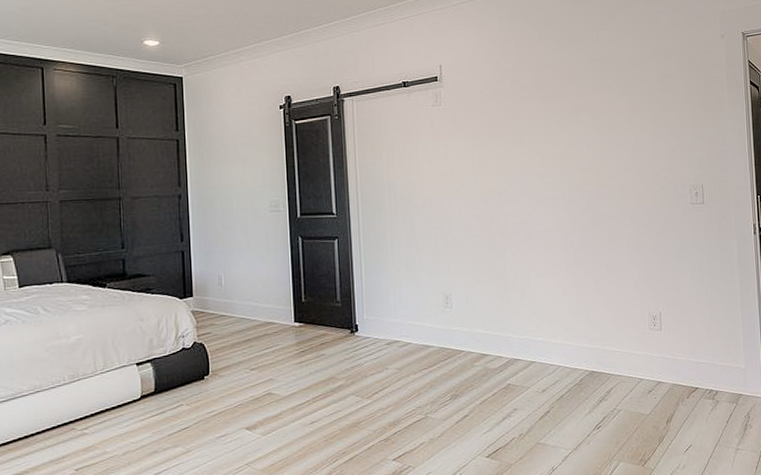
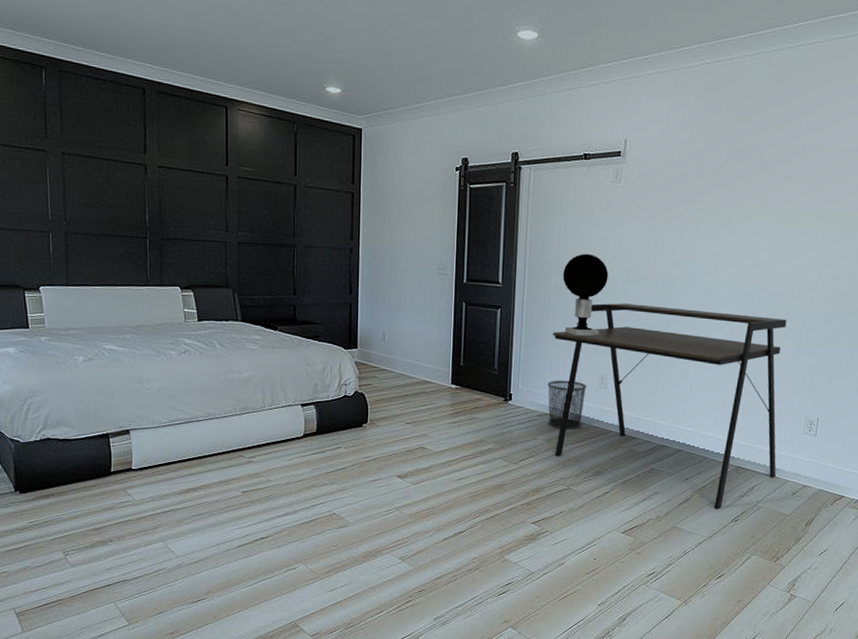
desk: none [392,219,629,418] -> present [553,303,787,509]
waste bin: none [393,304,433,355] -> present [547,380,587,430]
table lamp: none [395,175,440,259] -> present [563,253,609,337]

